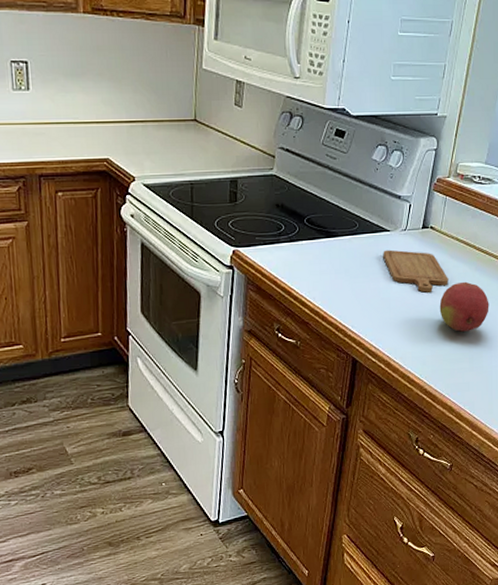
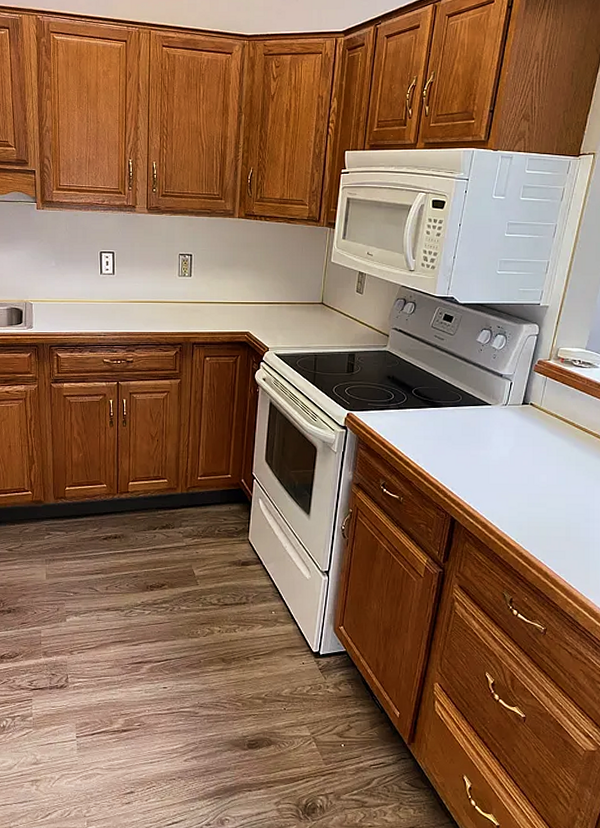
chopping board: present [383,249,448,293] -> none [484,421,547,463]
fruit: present [439,281,489,332] -> none [537,455,587,502]

